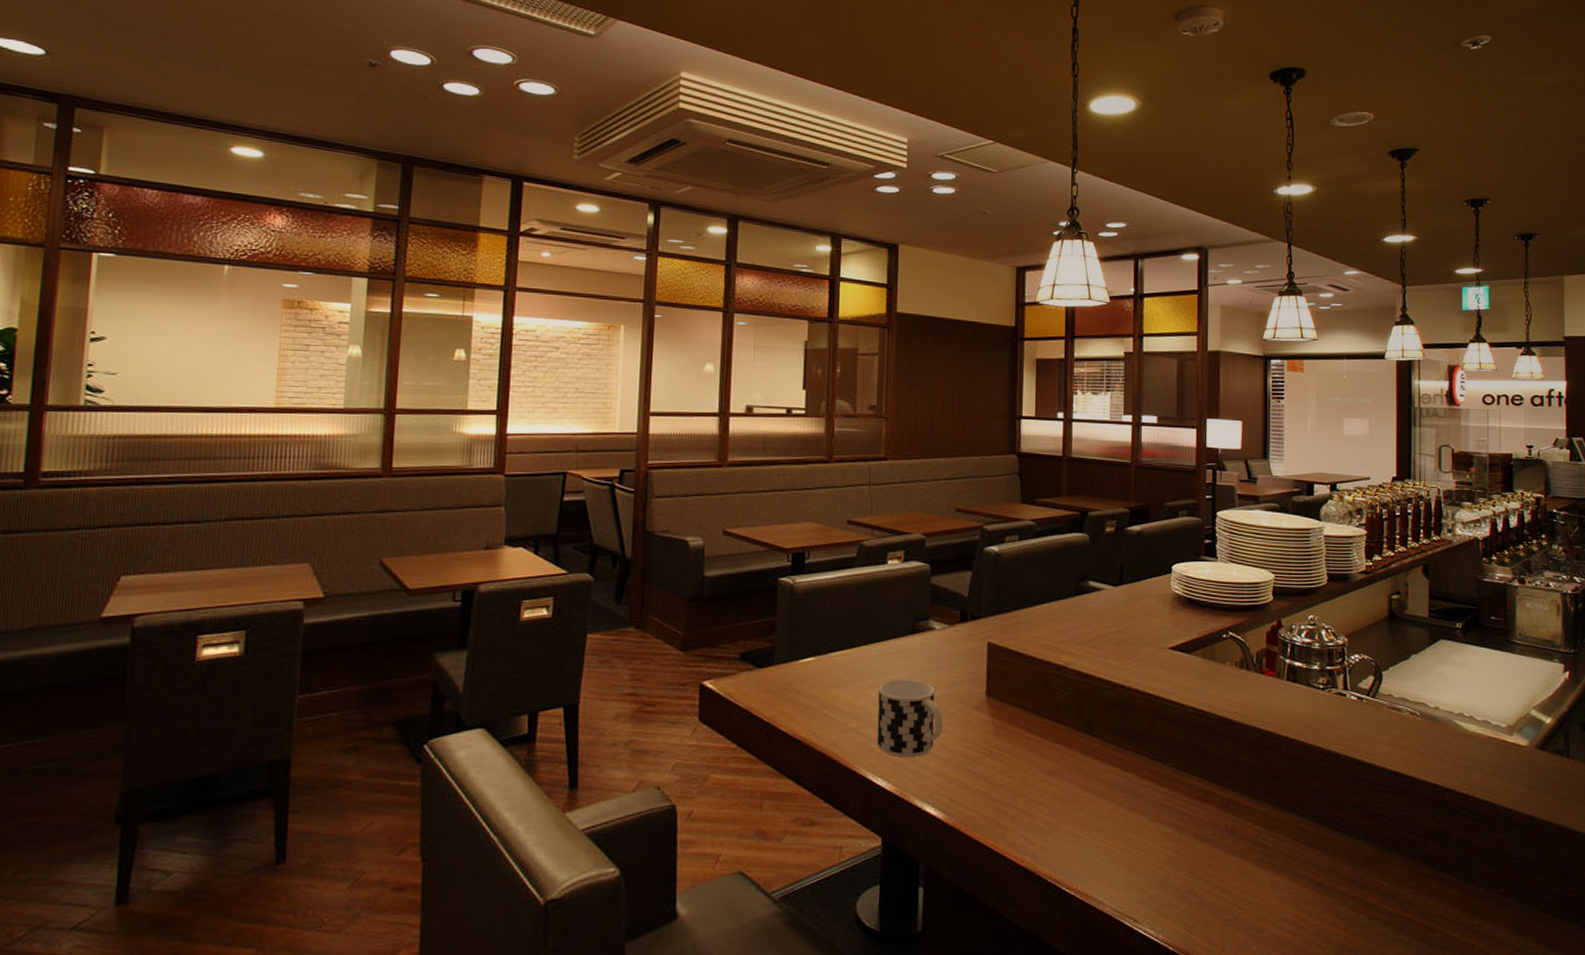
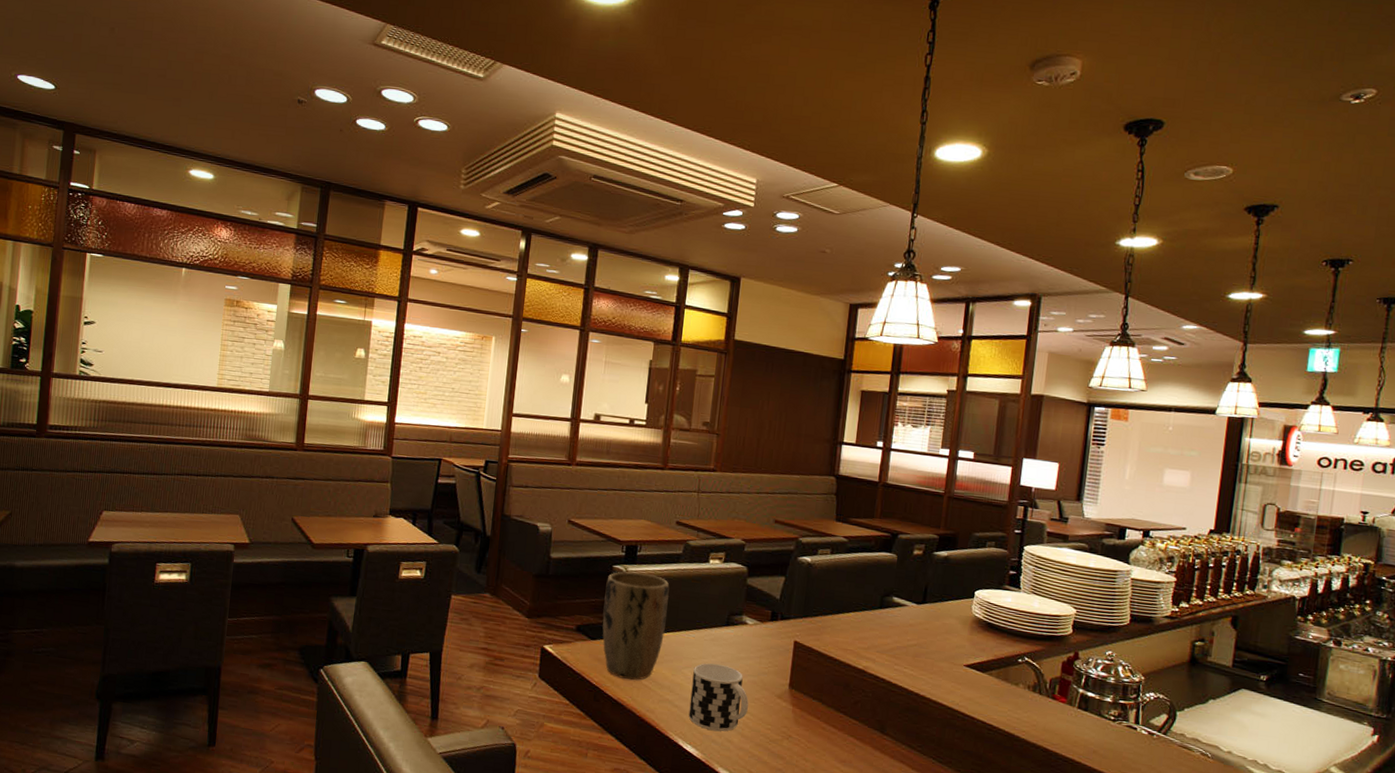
plant pot: none [770,583,845,709] -> present [602,571,670,680]

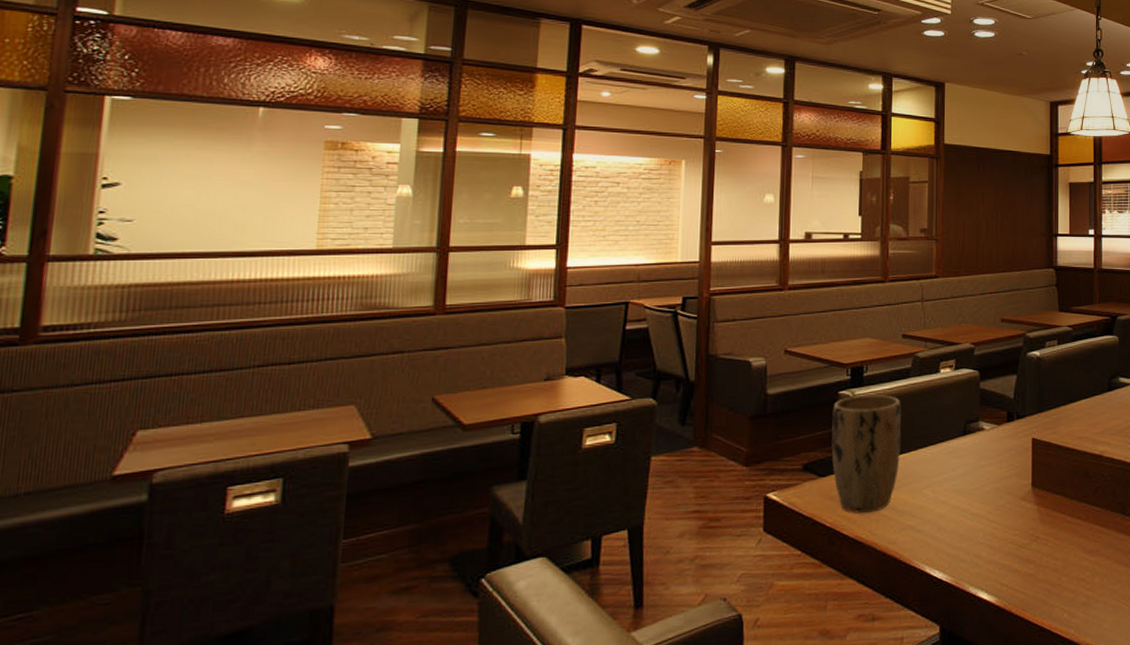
cup: present [688,663,749,732] -> none [933,476,993,550]

